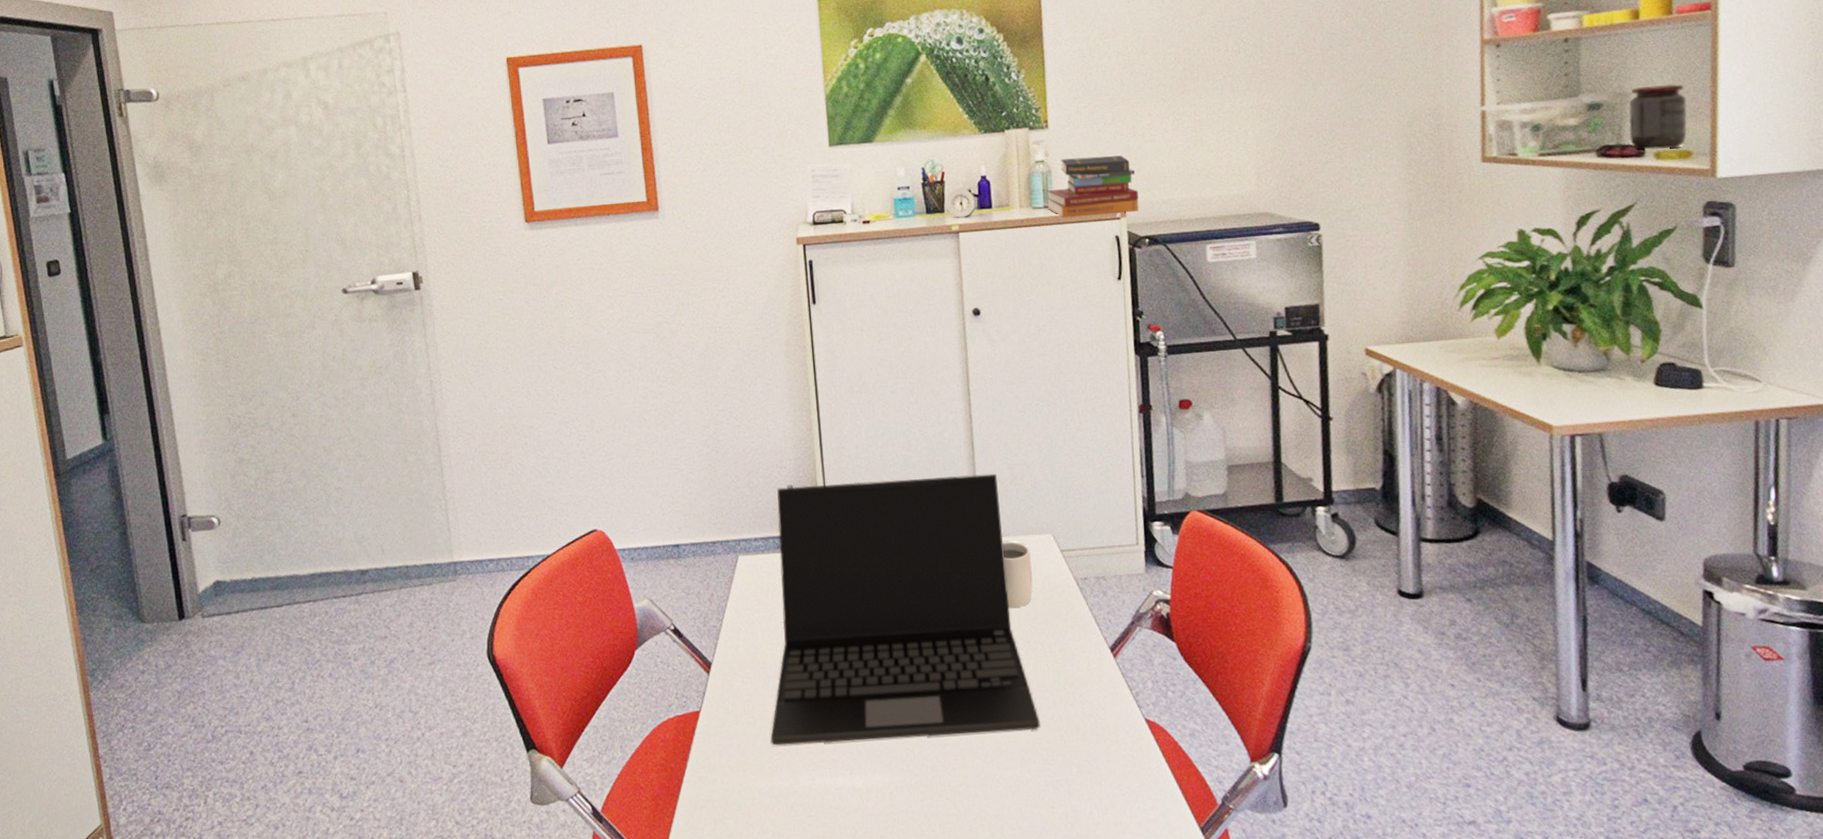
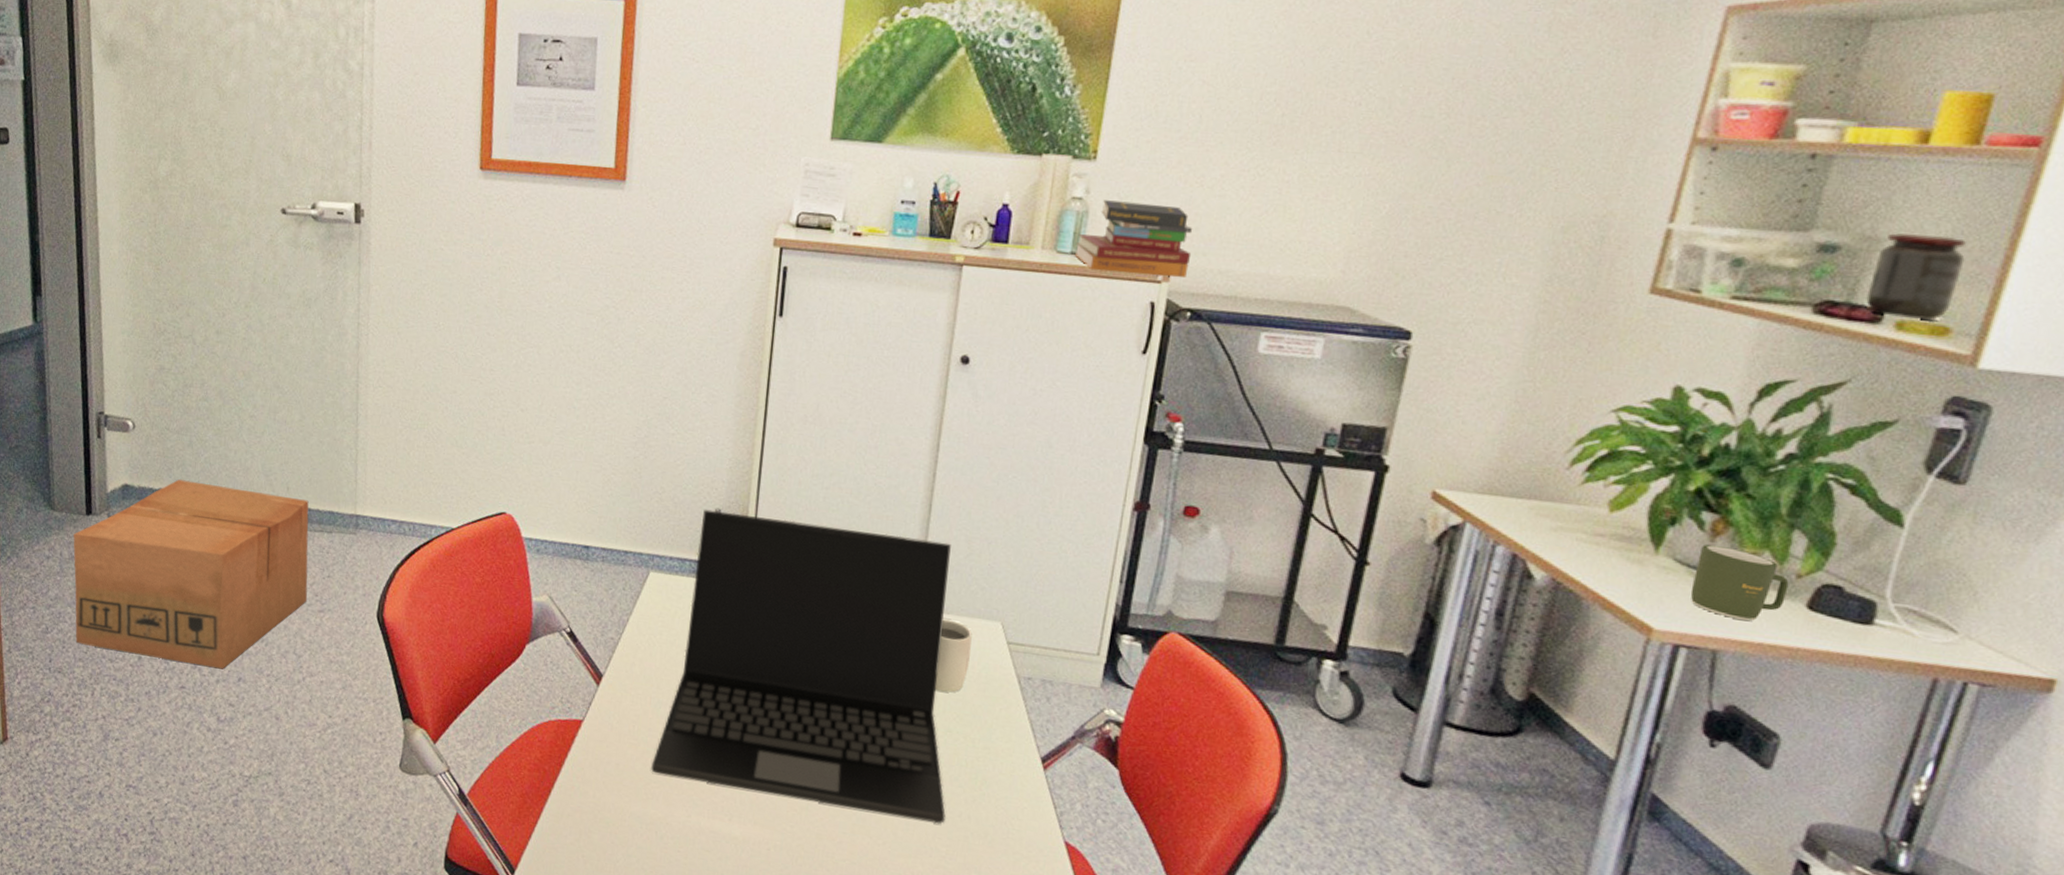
cardboard box: none [168,558,417,754] -> present [73,479,309,669]
mug: none [1569,349,1639,405] -> present [1690,544,1789,621]

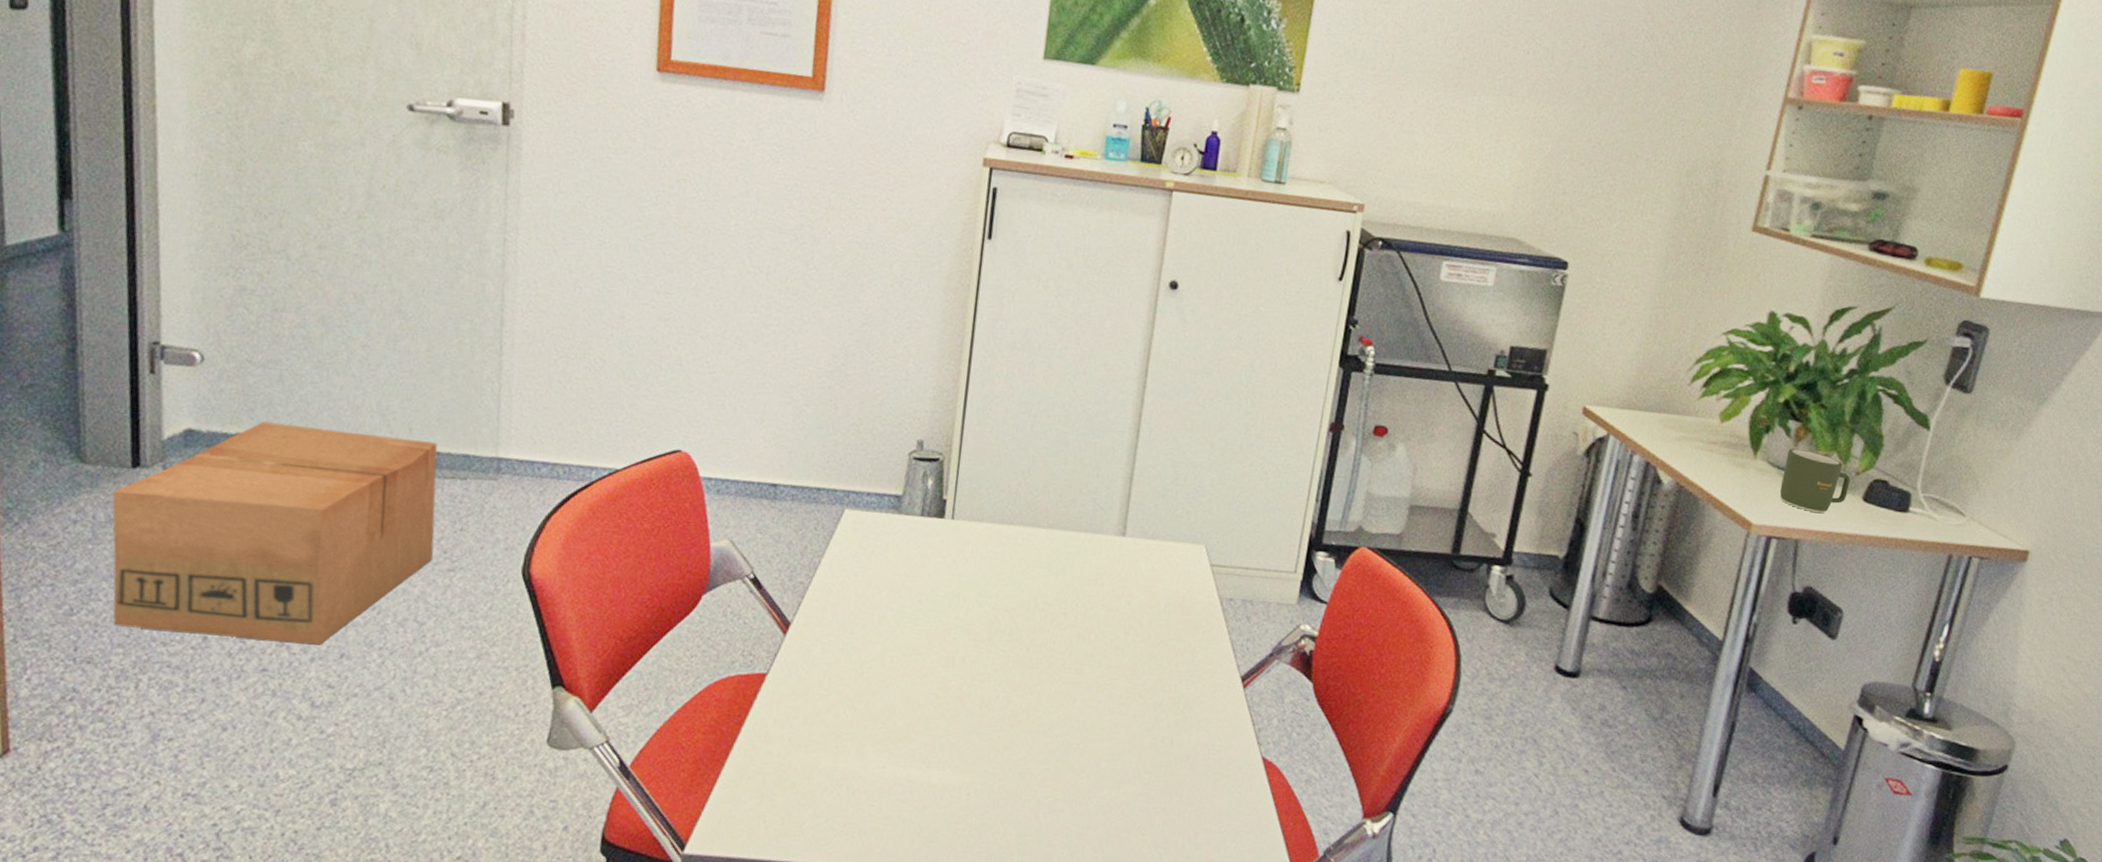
laptop: present [651,509,951,824] -> none [843,441,1158,752]
mug: present [935,619,972,693] -> none [1141,545,1177,618]
books: present [1074,200,1193,279] -> none [1278,131,1385,209]
jar: present [1866,233,1968,320] -> none [1906,184,1974,257]

